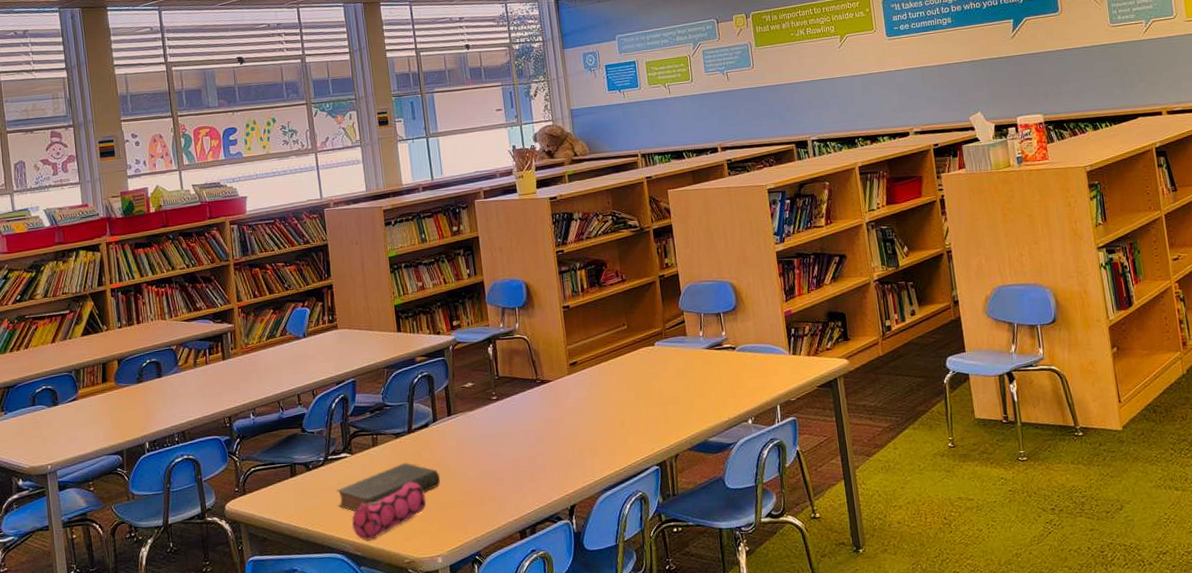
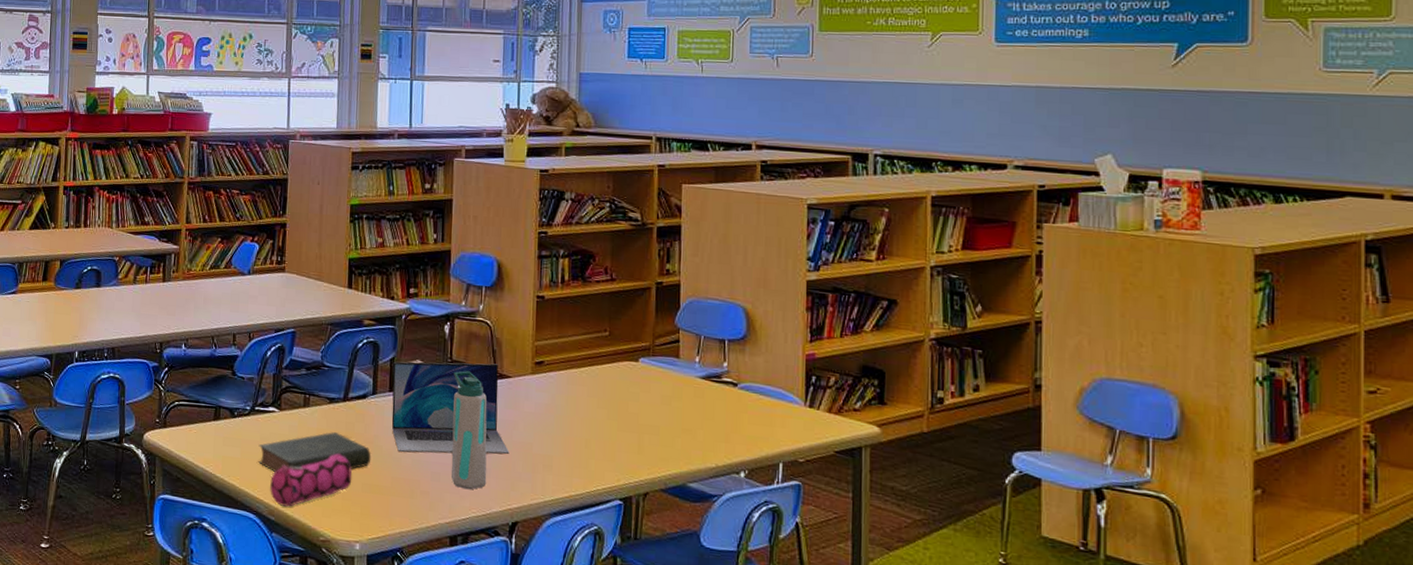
laptop: none [447,372,560,468] -> present [391,362,510,455]
water bottle: none [502,383,544,487] -> present [451,371,487,490]

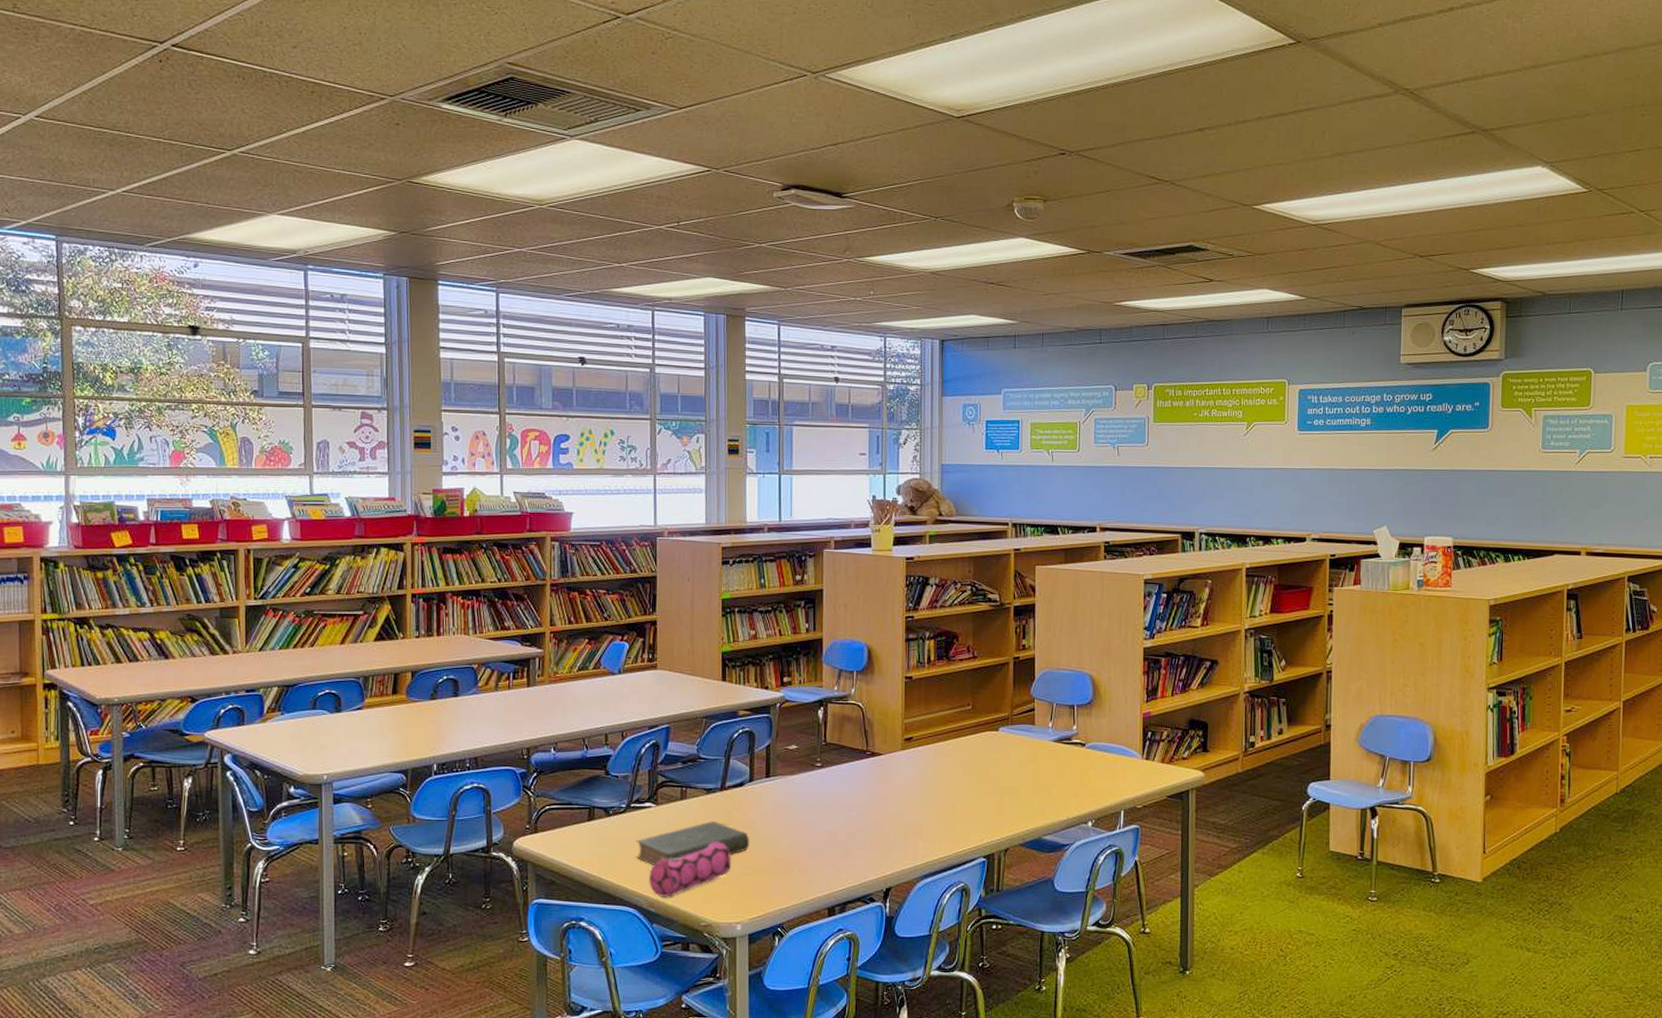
laptop: present [391,362,510,455] -> none [768,743,882,834]
water bottle: present [451,371,487,490] -> none [827,752,862,863]

